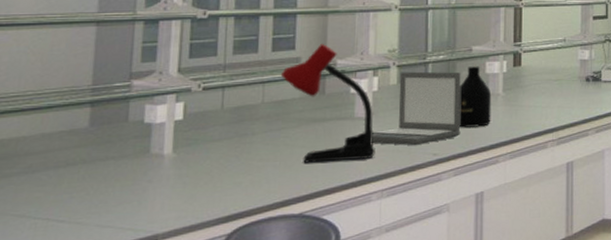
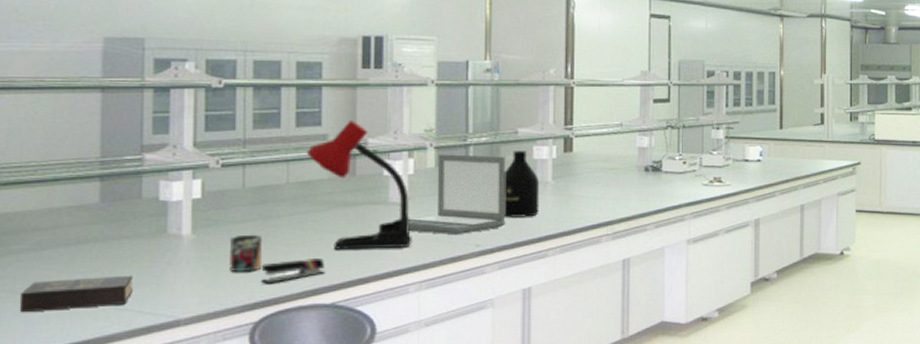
hardback book: none [8,193,116,234] -> present [19,275,134,313]
mug: none [206,151,237,188] -> present [229,234,263,273]
stapler: none [234,172,295,197] -> present [260,258,326,284]

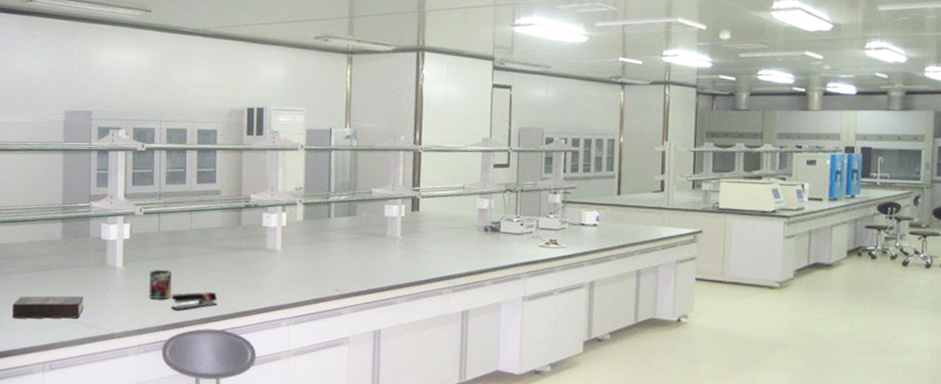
desk lamp: present [306,119,413,250] -> none [204,178,285,288]
laptop: present [408,154,506,236] -> none [281,209,361,280]
bottle: present [503,150,540,217] -> none [358,208,390,268]

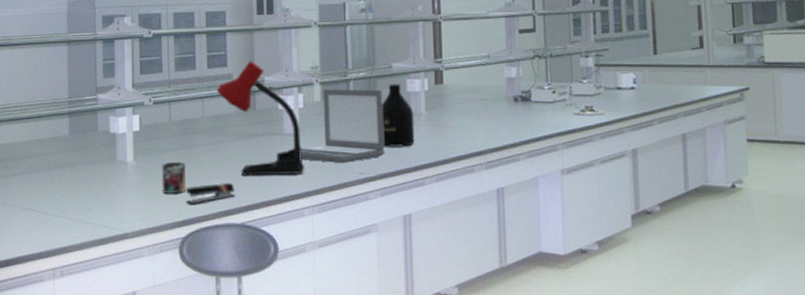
hardback book: present [12,295,84,319] -> none [19,194,95,223]
desk lamp: none [204,178,285,288] -> present [216,60,305,176]
laptop: none [281,209,361,280] -> present [301,89,385,164]
bottle: none [358,208,390,268] -> present [381,84,415,147]

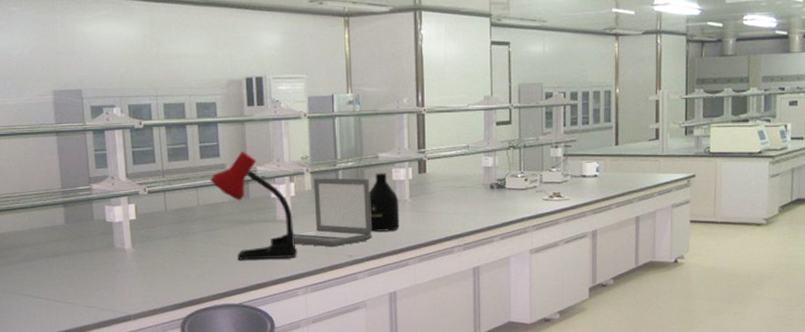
mug: present [162,161,187,194] -> none [160,248,186,279]
stapler: present [186,183,235,204] -> none [185,267,233,287]

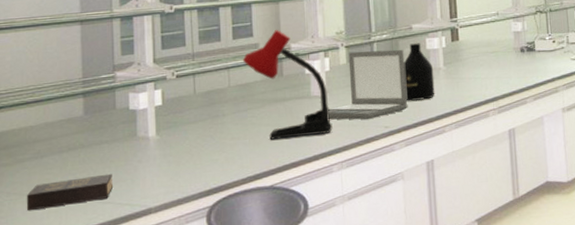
hardback book: none [20,280,96,309] -> present [26,173,114,211]

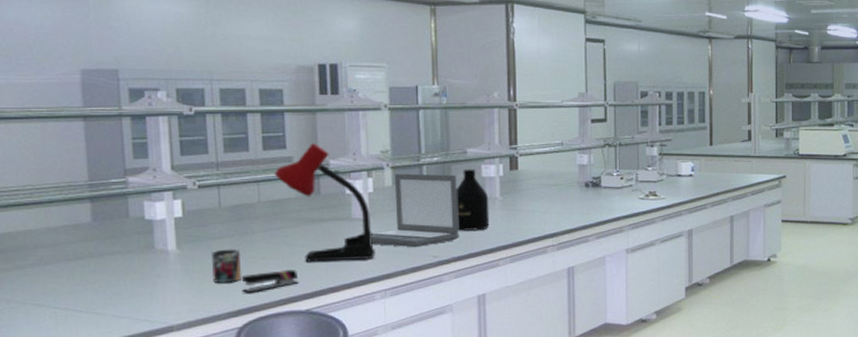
hardback book: present [26,173,114,211] -> none [29,287,130,321]
mug: none [187,131,214,166] -> present [212,249,242,284]
stapler: none [213,148,264,173] -> present [242,270,299,293]

